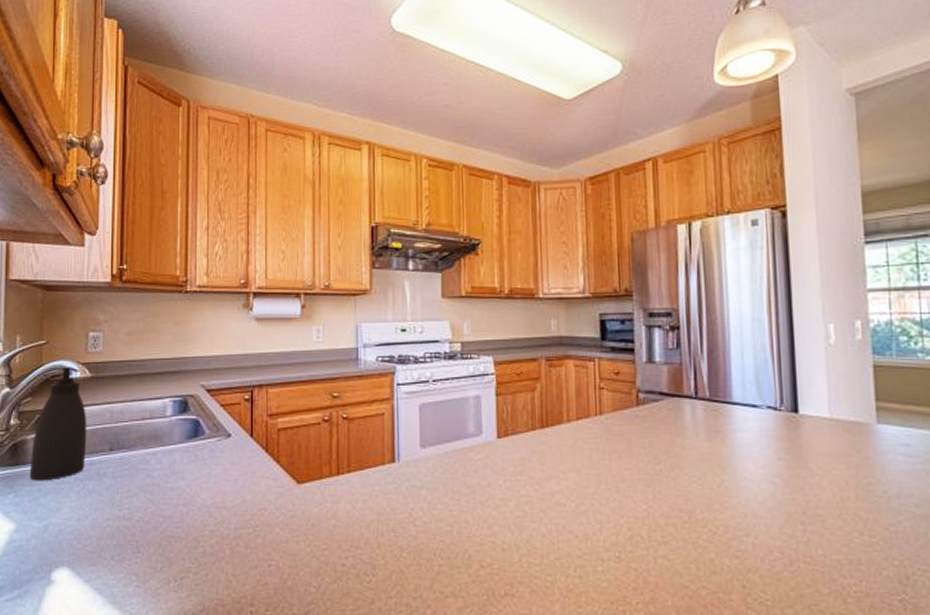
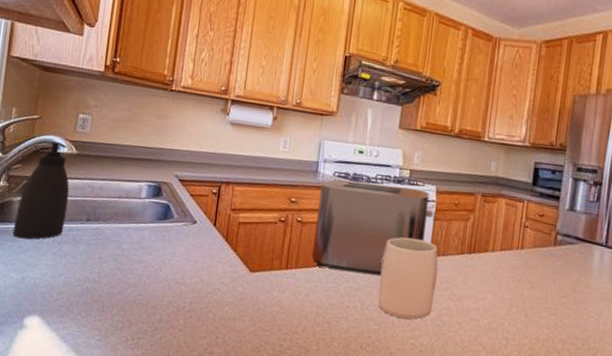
toaster: none [363,362,495,467] -> present [311,179,434,275]
mug: none [444,419,510,513] -> present [378,237,438,320]

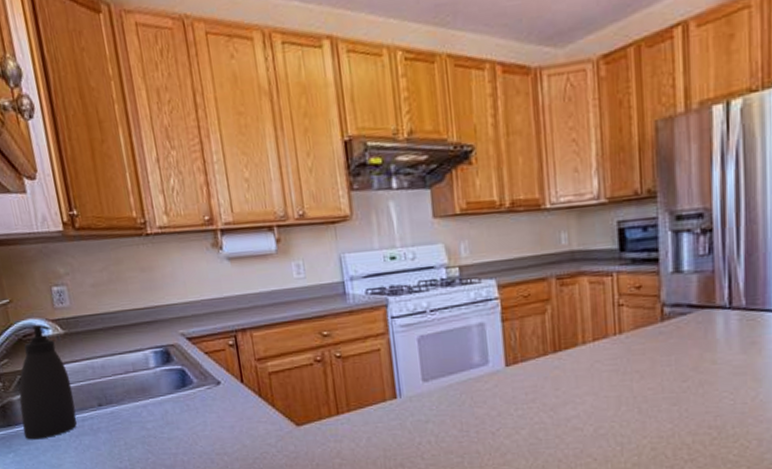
toaster: present [311,179,434,275] -> none [354,288,500,405]
mug: present [378,237,438,320] -> none [448,348,522,444]

